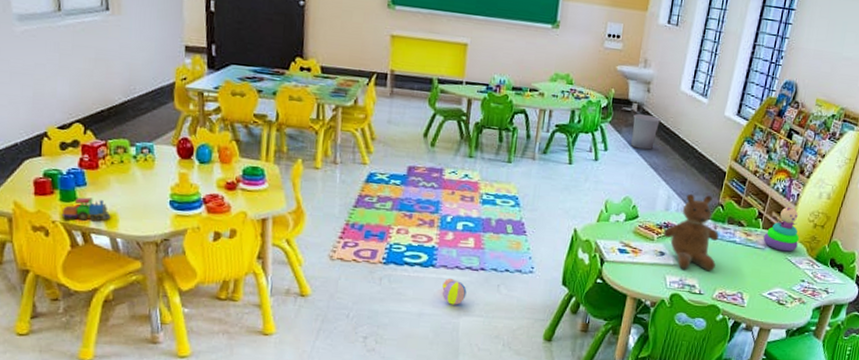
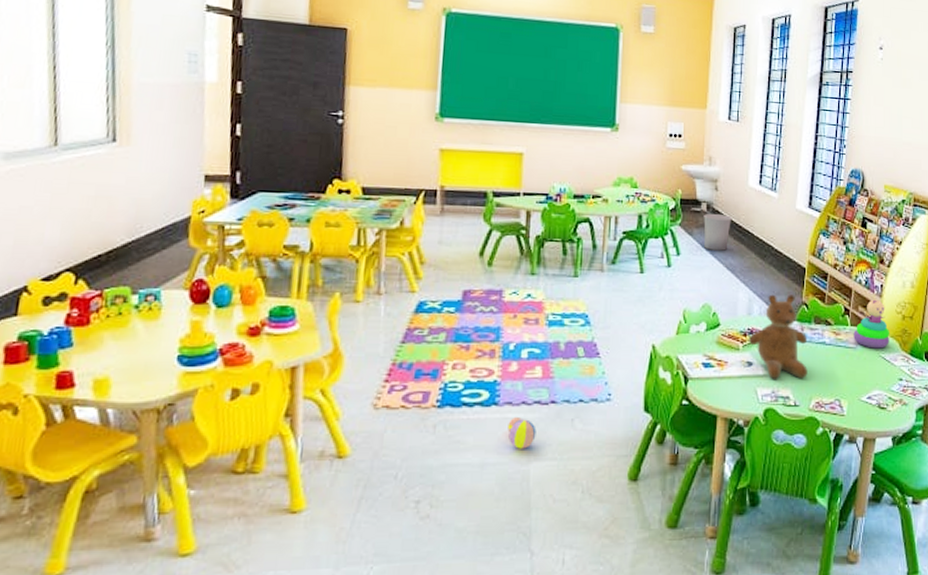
toy train: present [61,197,111,222] -> none [37,361,102,392]

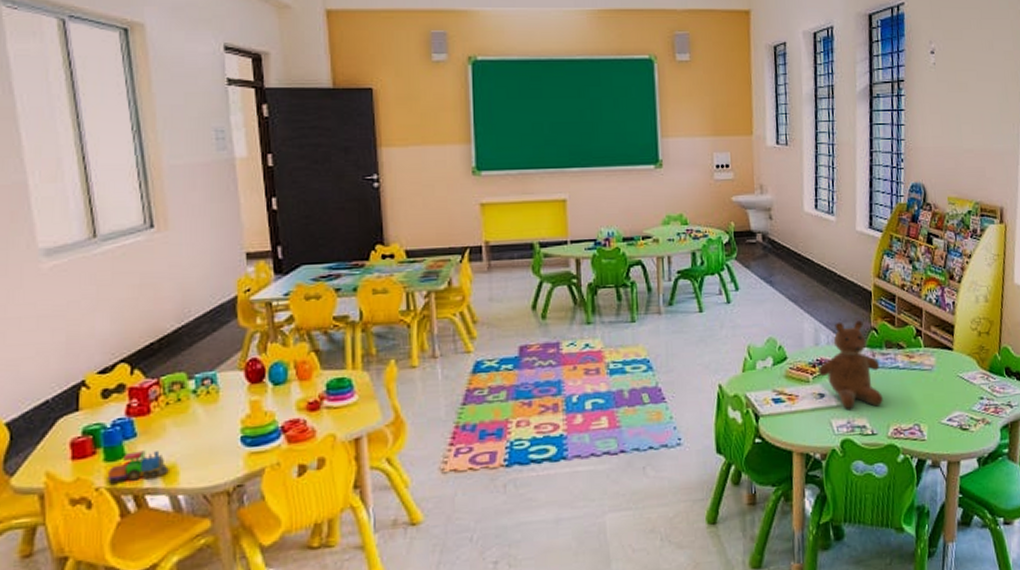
toy train: none [37,361,102,392] -> present [107,450,169,484]
ball: present [507,418,537,449] -> none [579,470,609,502]
waste bin: present [704,213,733,251] -> none [760,243,791,282]
stacking toy: present [853,299,889,349] -> none [928,317,967,369]

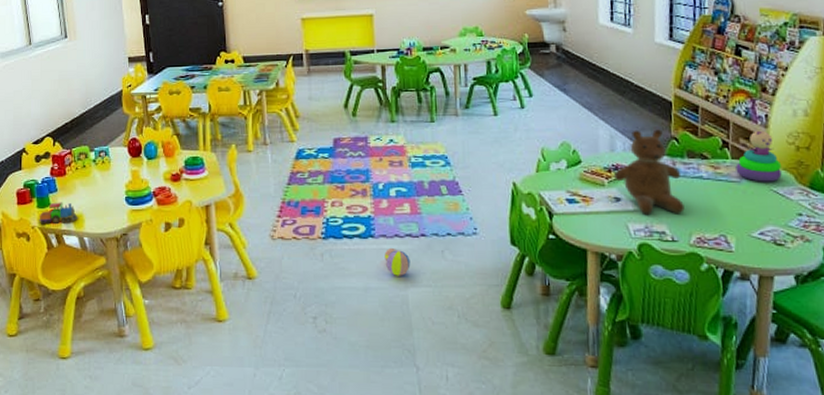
ball: none [579,470,609,502] -> present [384,248,411,276]
stacking toy: none [928,317,967,369] -> present [735,130,782,182]

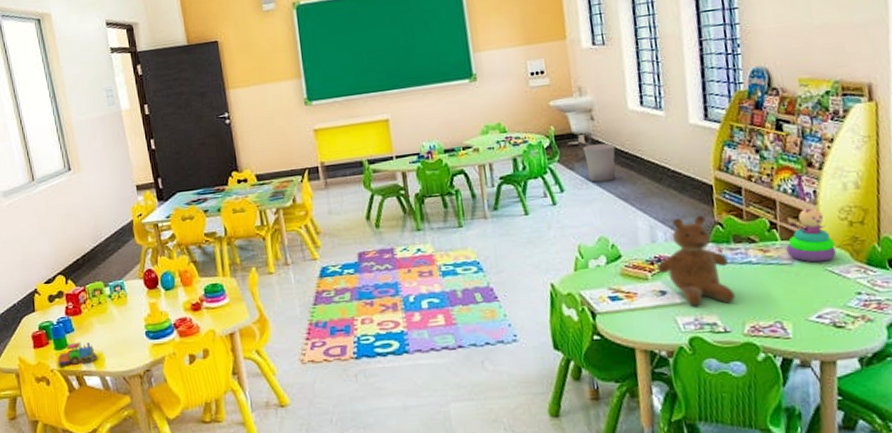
ball: present [384,248,411,276] -> none [421,363,450,392]
waste bin: none [553,53,585,90] -> present [583,143,617,182]

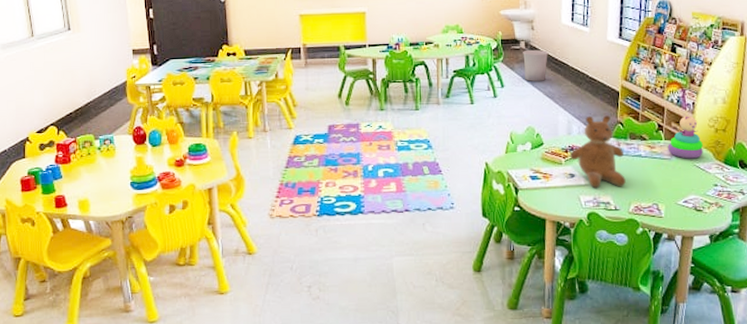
toy train: present [57,342,98,367] -> none [44,188,83,210]

